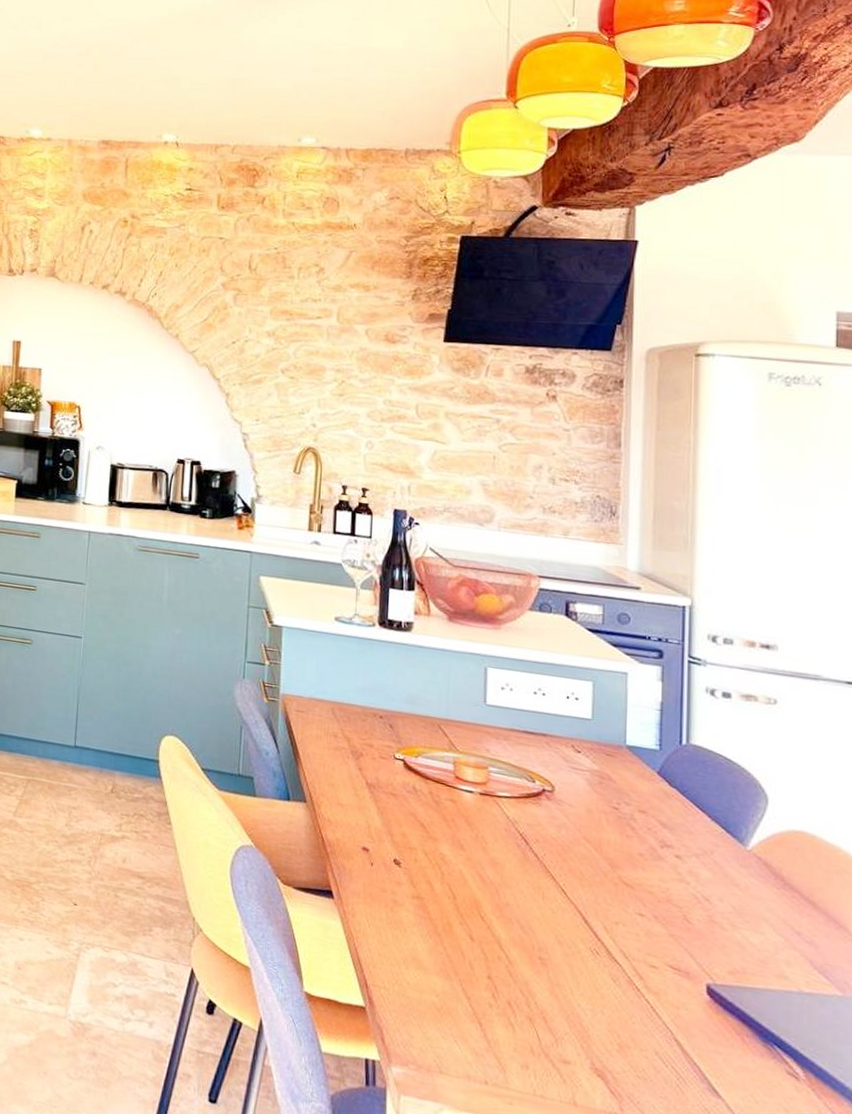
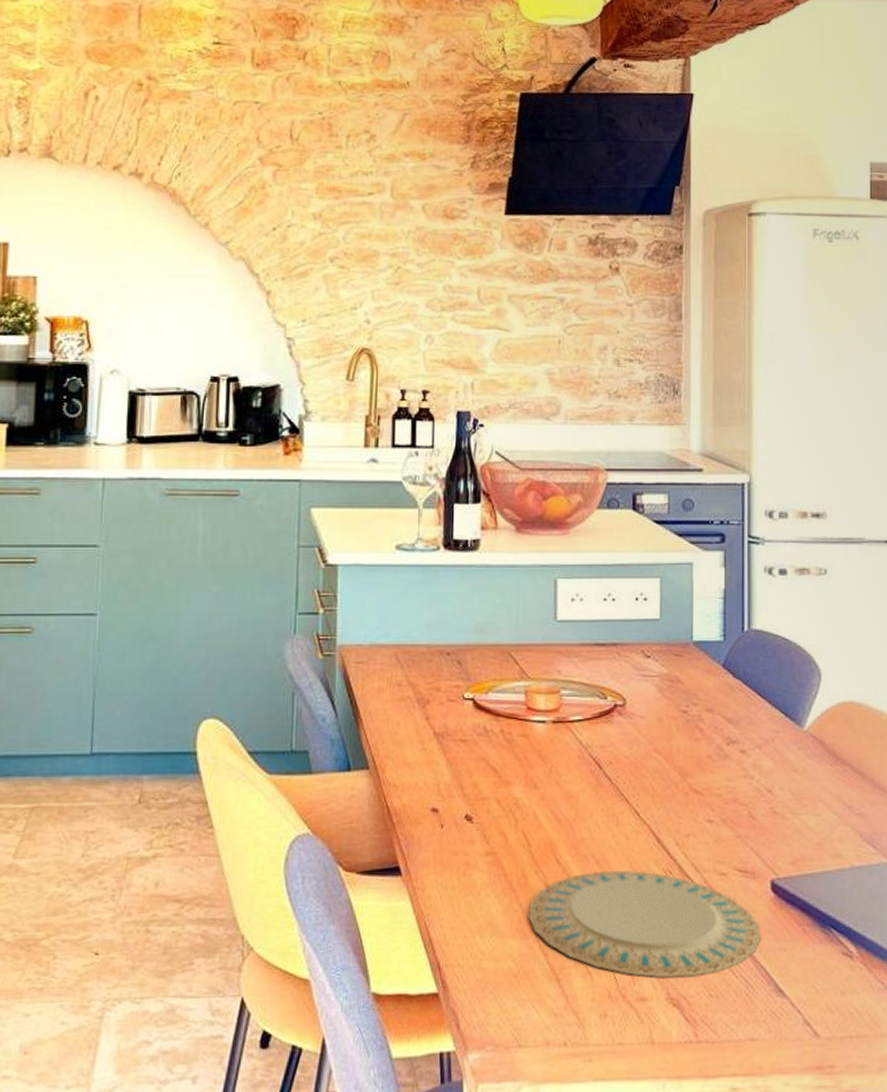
plate: none [452,934,694,1057] -> present [528,871,760,978]

